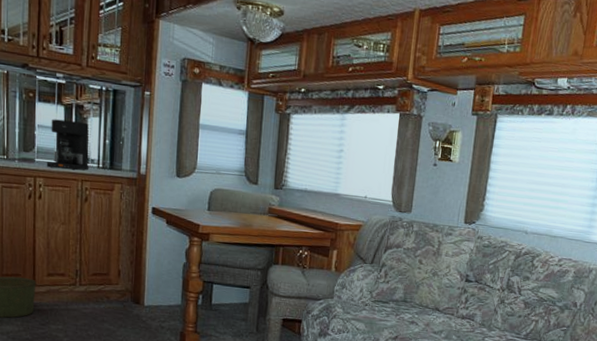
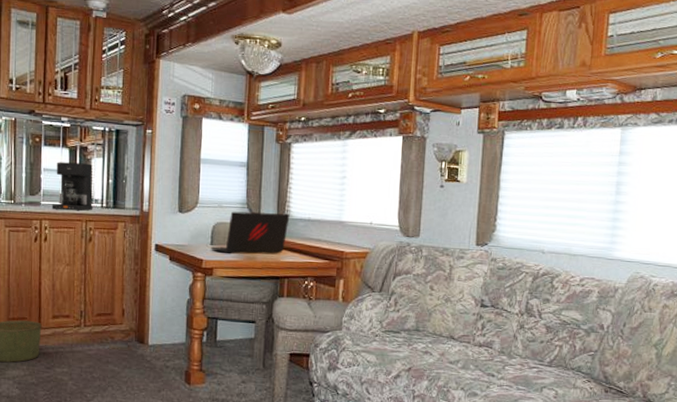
laptop: none [208,178,287,223] -> present [211,211,290,255]

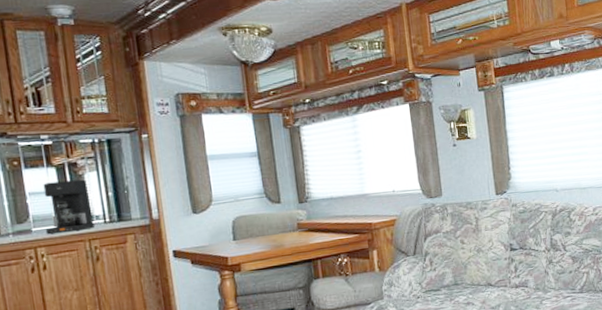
laptop: present [211,211,290,255] -> none [234,195,312,247]

